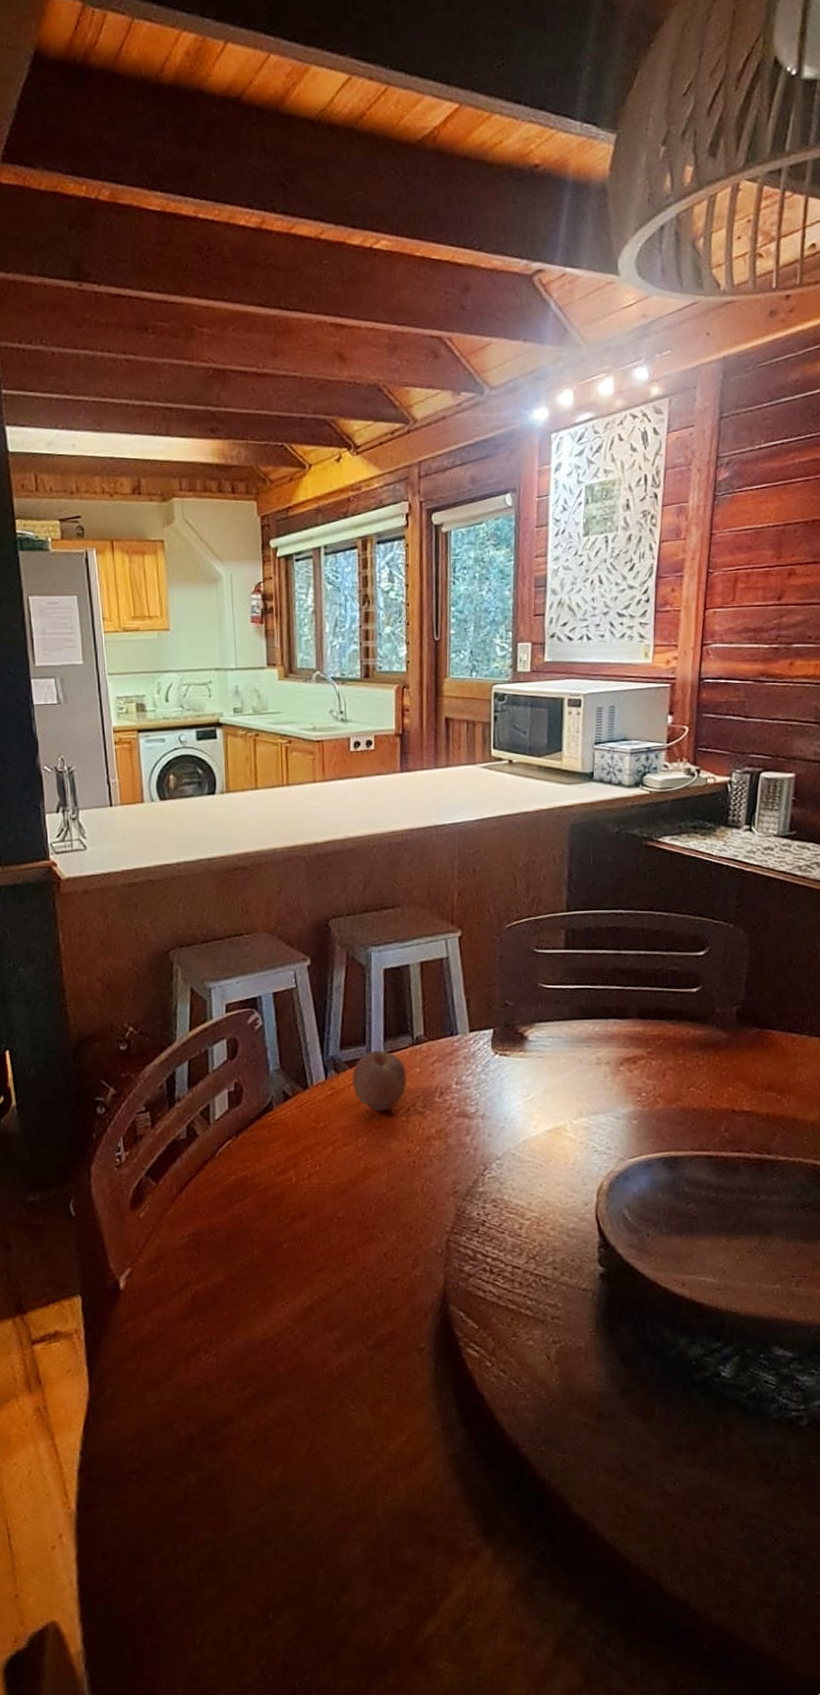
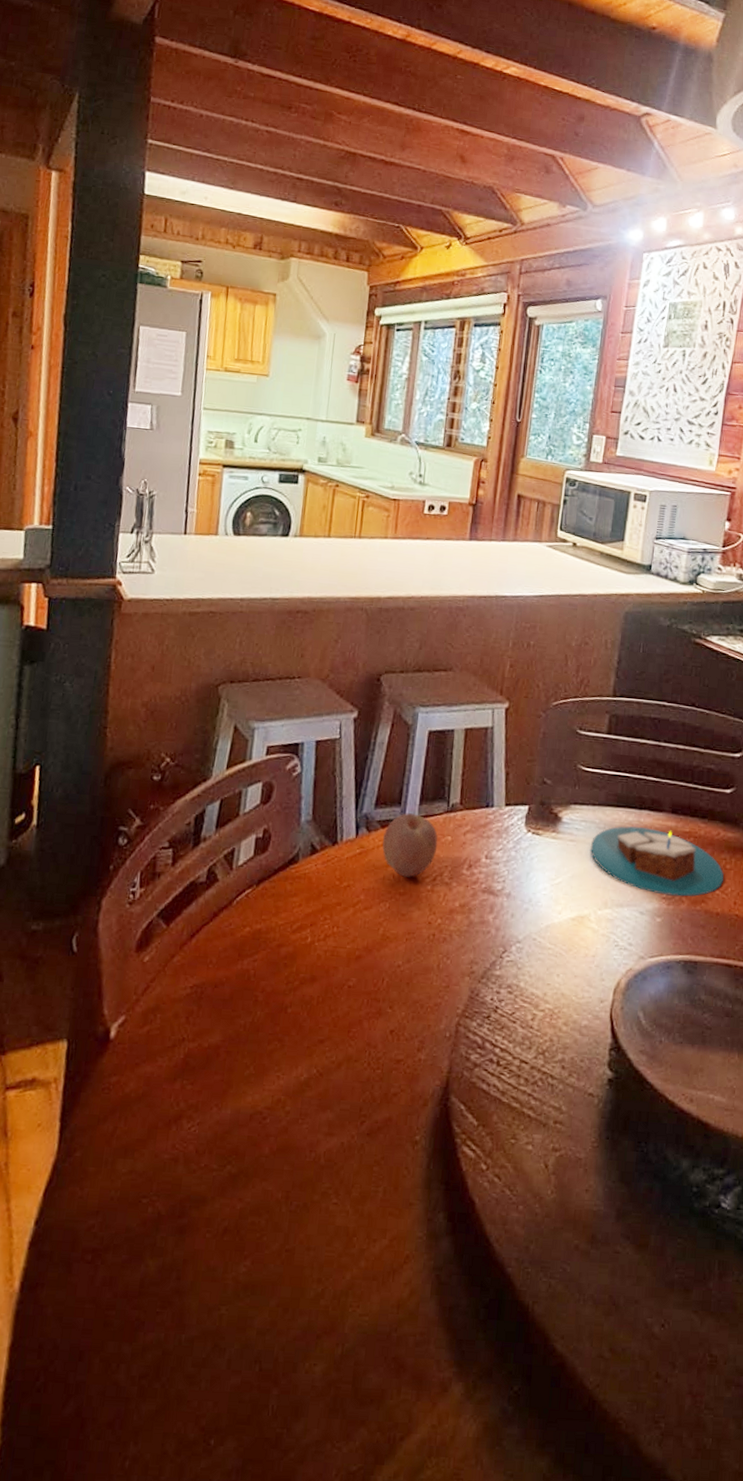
candle: none [559,1035,698,1098] -> present [590,826,725,897]

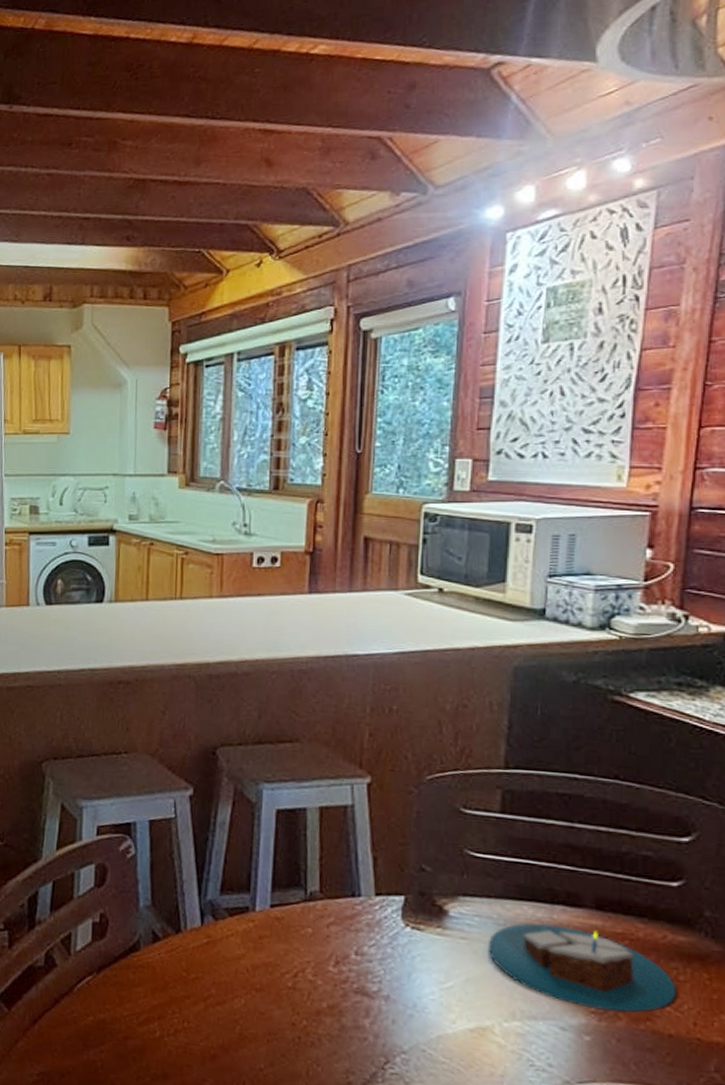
fruit: present [382,813,438,878] -> none [232,900,297,972]

